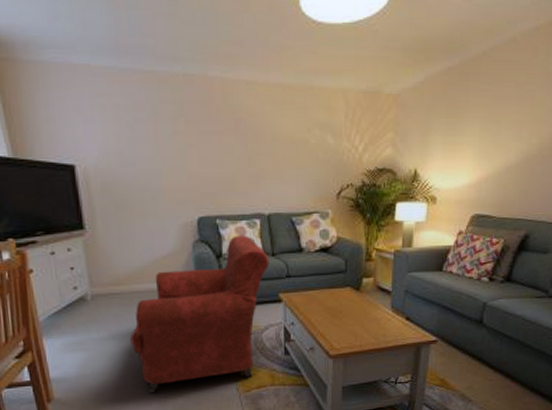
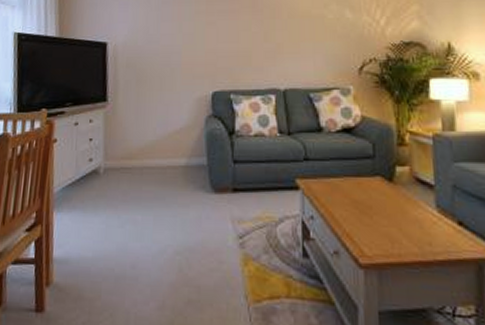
armchair: present [130,235,270,393] -> none [135,111,285,289]

